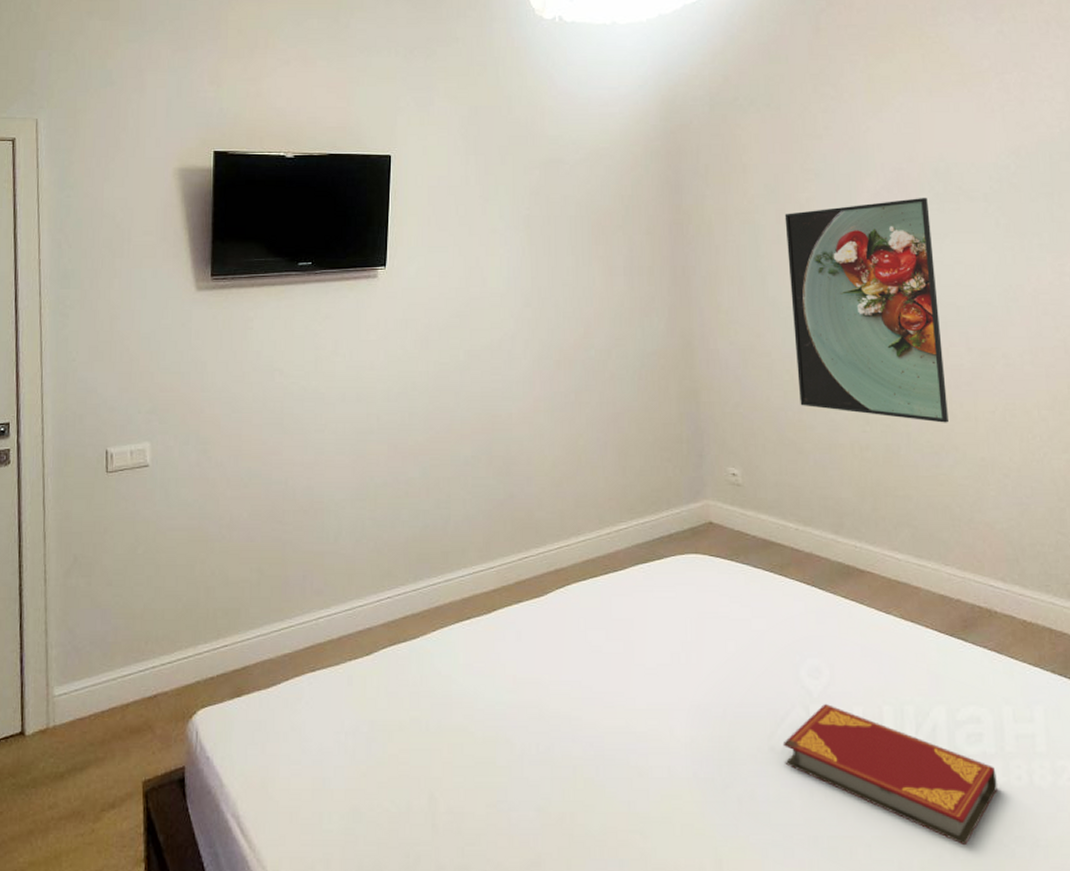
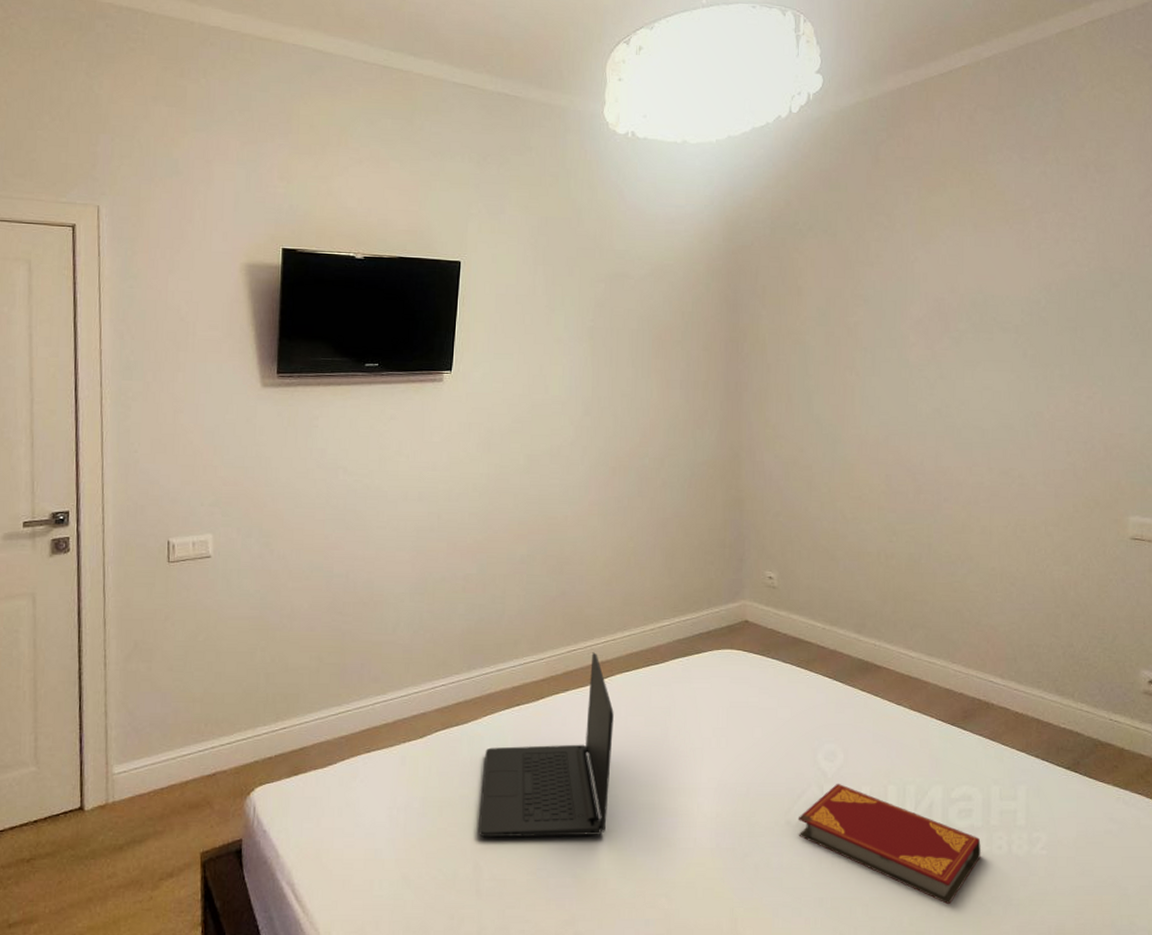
laptop: none [431,559,573,766] -> present [477,652,614,838]
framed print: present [784,198,949,423] -> none [833,327,967,536]

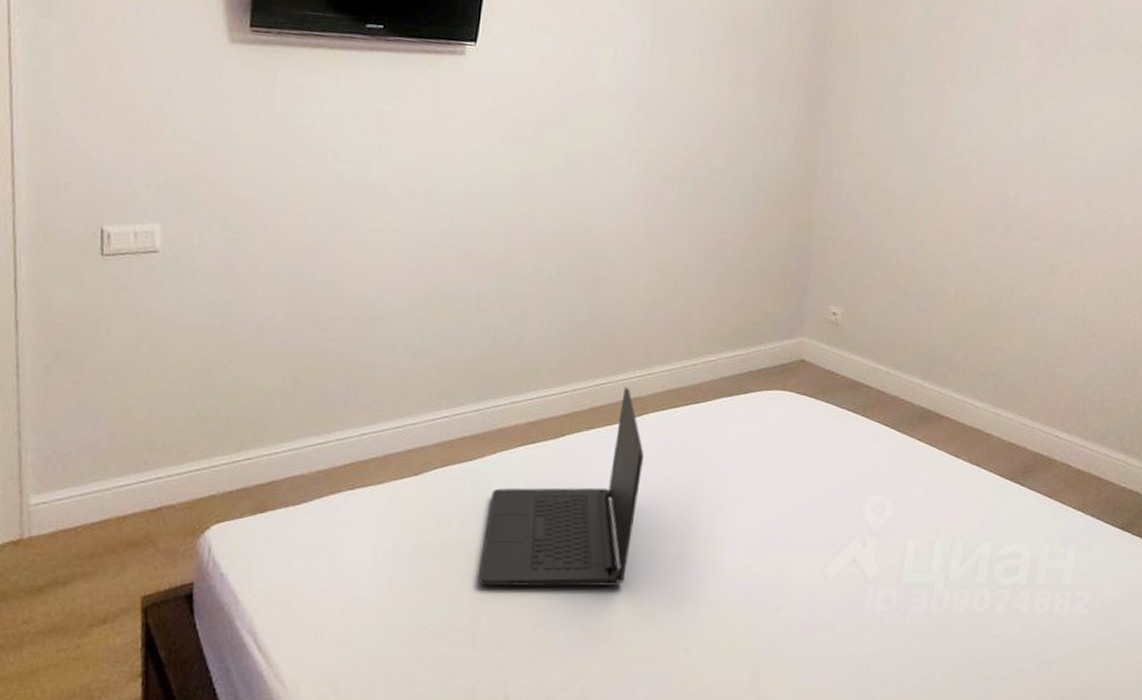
hardback book: present [798,784,981,905] -> none [834,538,1024,662]

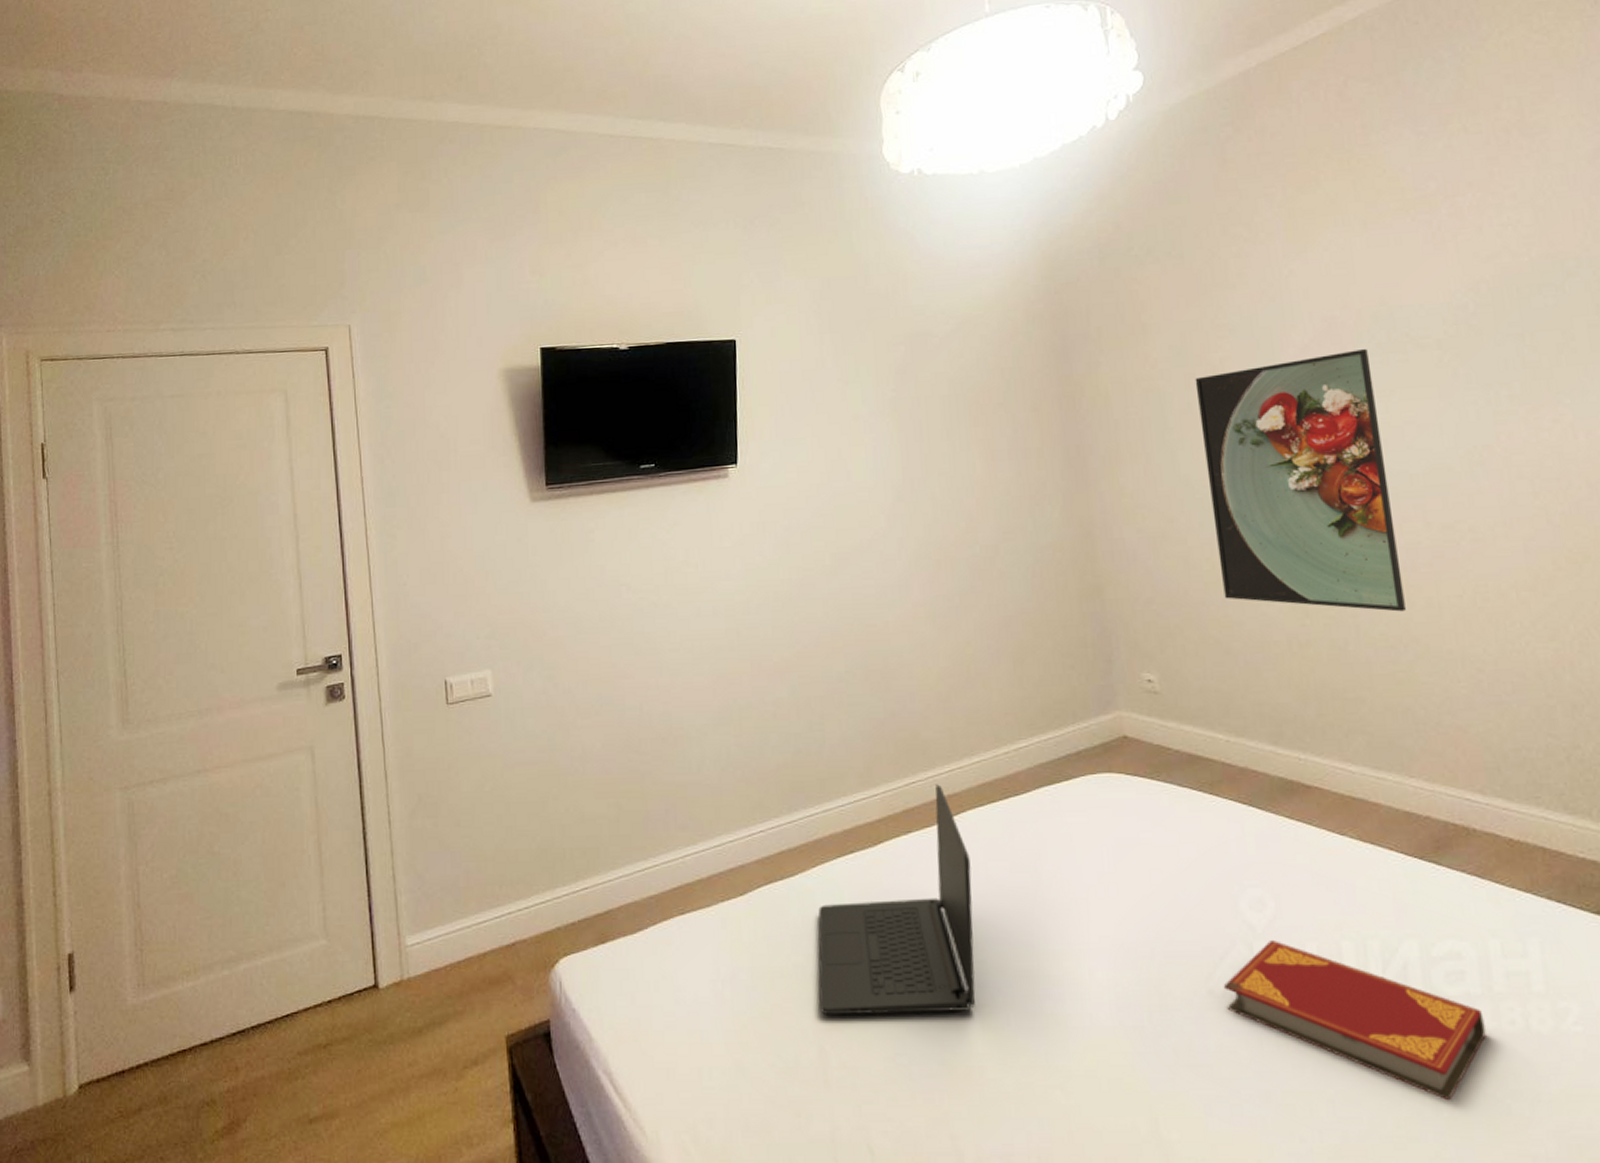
hardback book: none [834,538,1024,662] -> present [1223,940,1486,1101]
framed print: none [914,39,1084,279] -> present [1195,349,1406,612]

